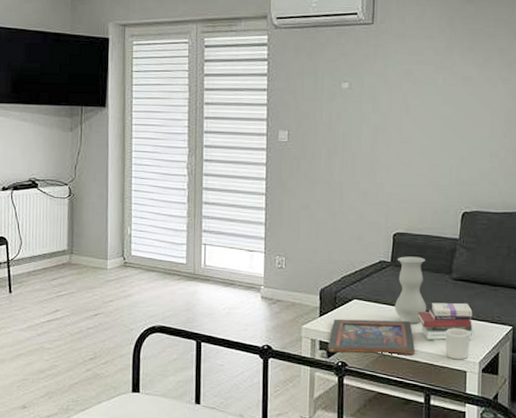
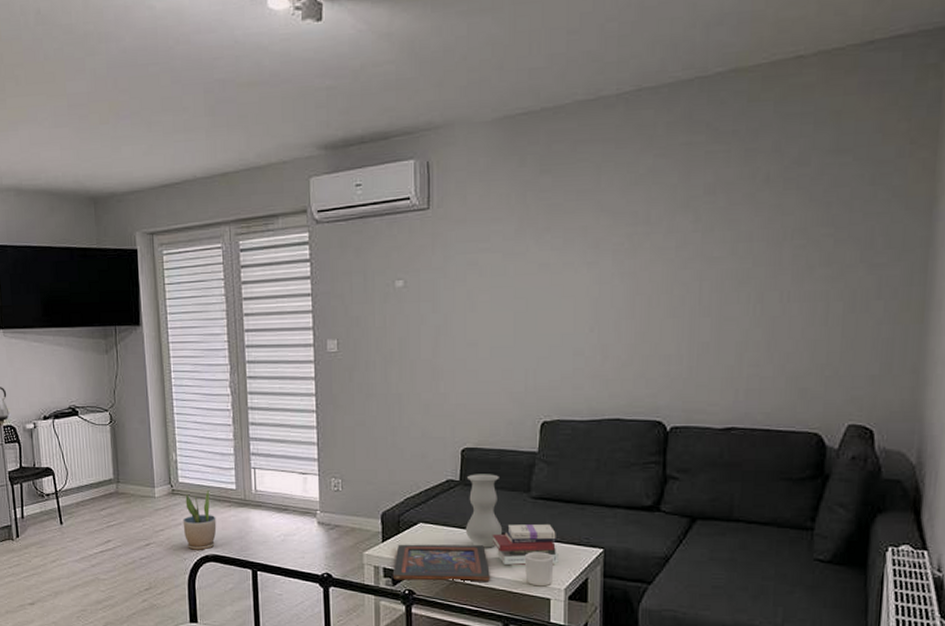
potted plant: none [132,263,165,321] -> present [183,489,217,550]

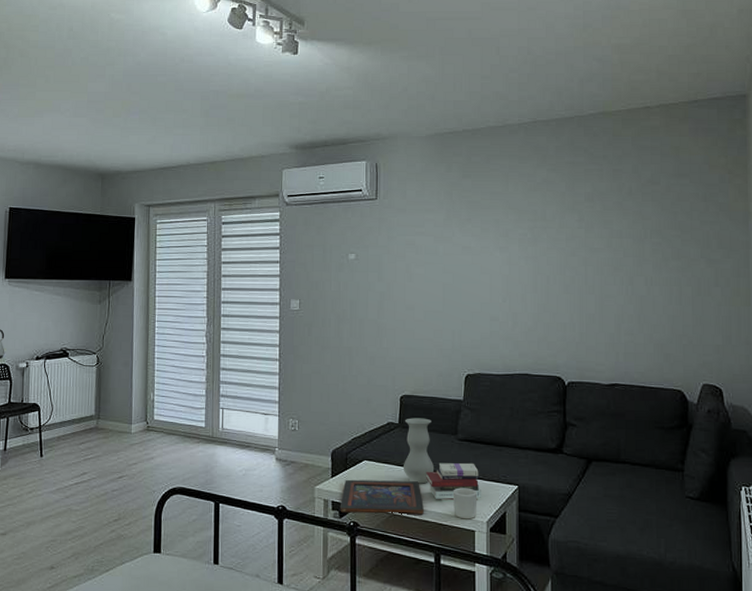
potted plant: present [183,489,217,550] -> none [154,427,186,483]

